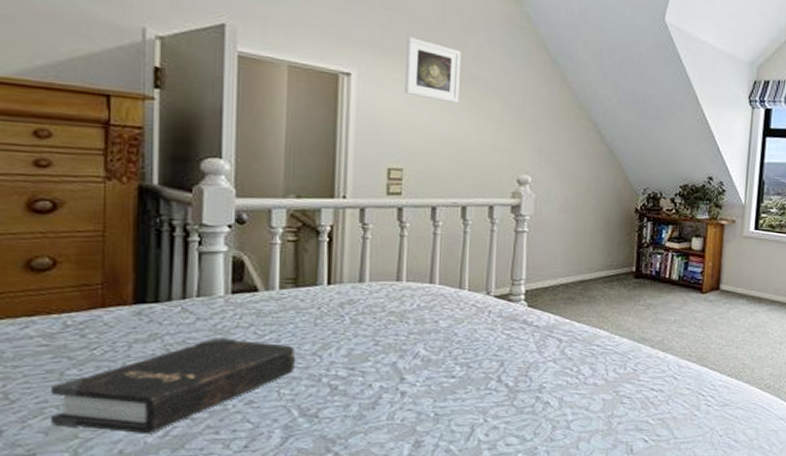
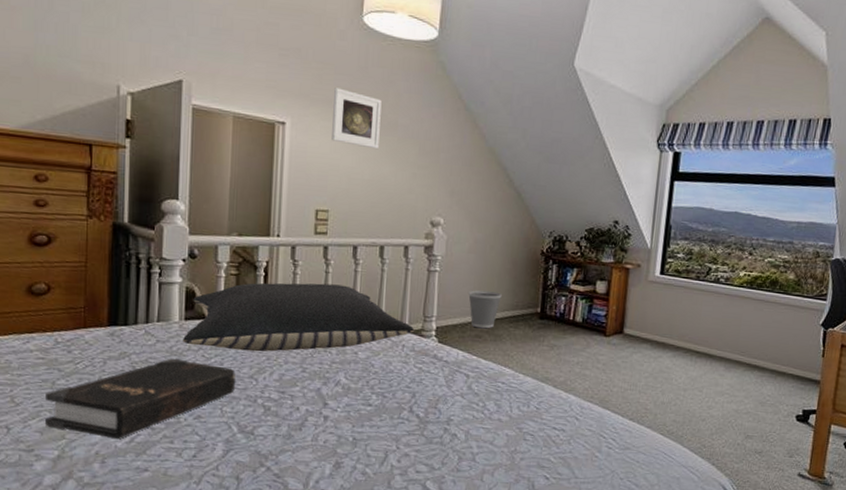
pillow: none [230,248,502,326] -> present [183,282,415,352]
wastebasket: none [559,250,595,291] -> present [468,290,502,329]

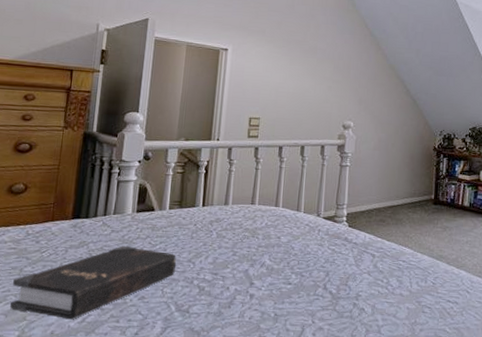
pillow: present [183,282,415,352] -> none [134,178,329,239]
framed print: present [332,88,382,150] -> none [264,21,305,68]
wastebasket: present [468,290,502,329] -> none [374,181,402,214]

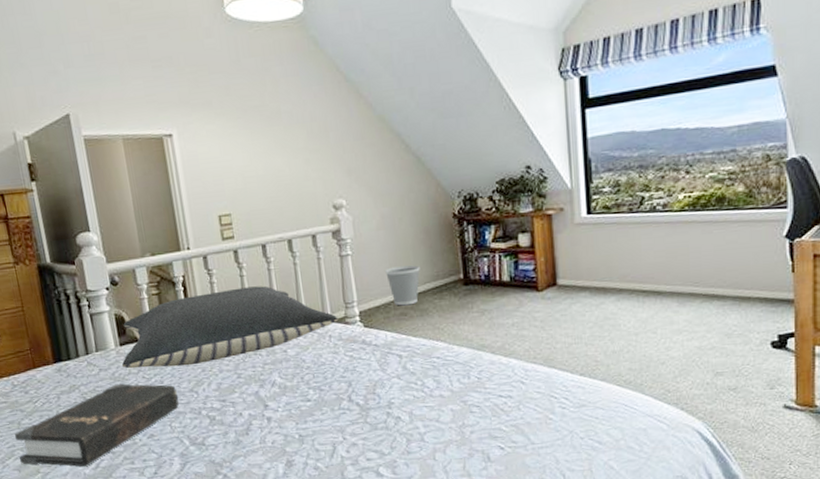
pillow: none [134,178,329,239] -> present [122,286,339,369]
wastebasket: none [374,181,402,214] -> present [385,265,420,306]

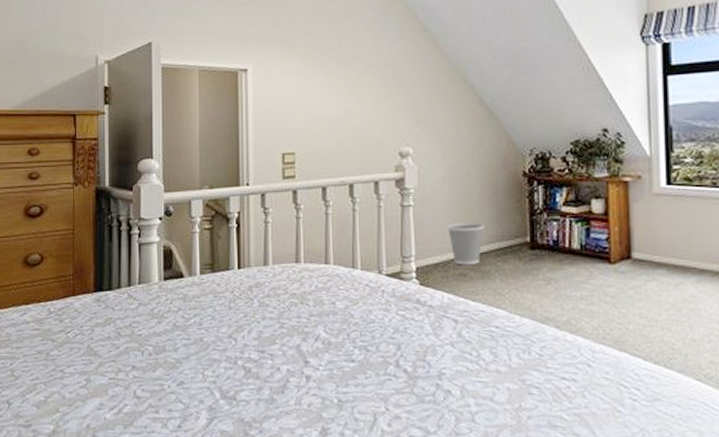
hardback book: present [15,383,179,467] -> none [41,321,215,411]
pillow: present [122,286,339,369] -> none [163,230,394,309]

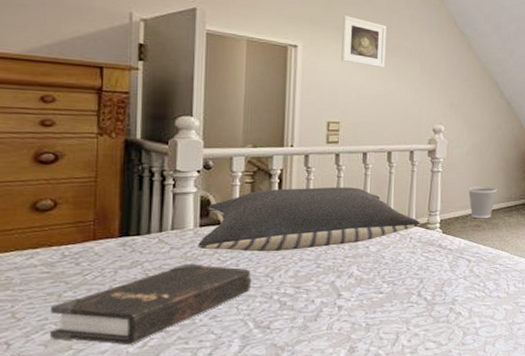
hardback book: none [41,321,215,411] -> present [50,263,251,345]
pillow: none [163,230,394,309] -> present [198,187,421,252]
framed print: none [292,28,339,84] -> present [341,15,387,68]

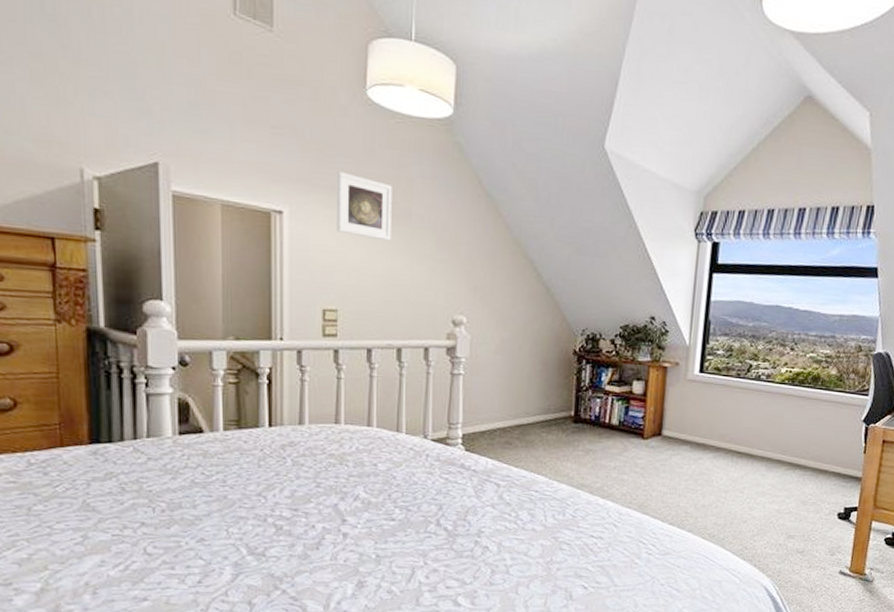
hardback book: present [50,263,251,345] -> none [21,477,241,568]
pillow: present [198,187,421,252] -> none [178,390,439,467]
wastebasket: present [468,186,497,219] -> none [496,394,533,435]

